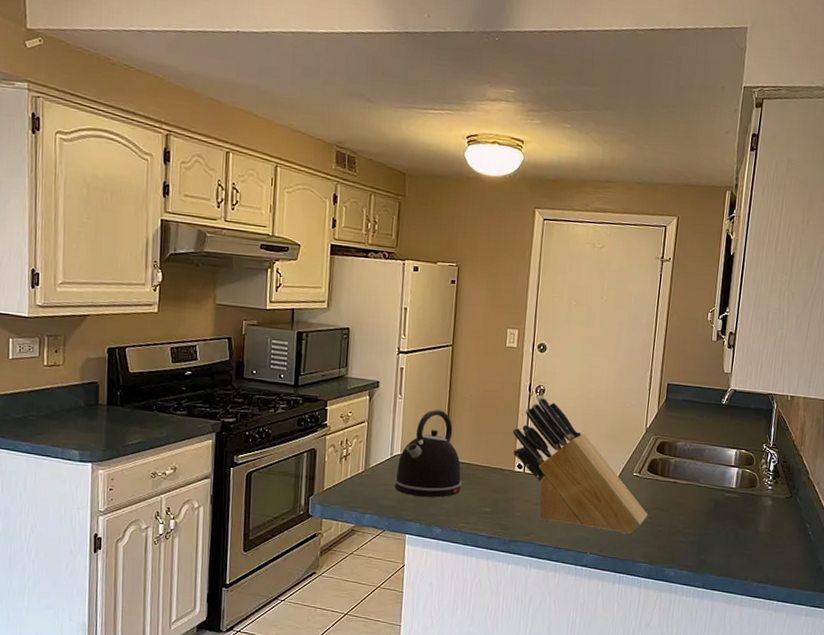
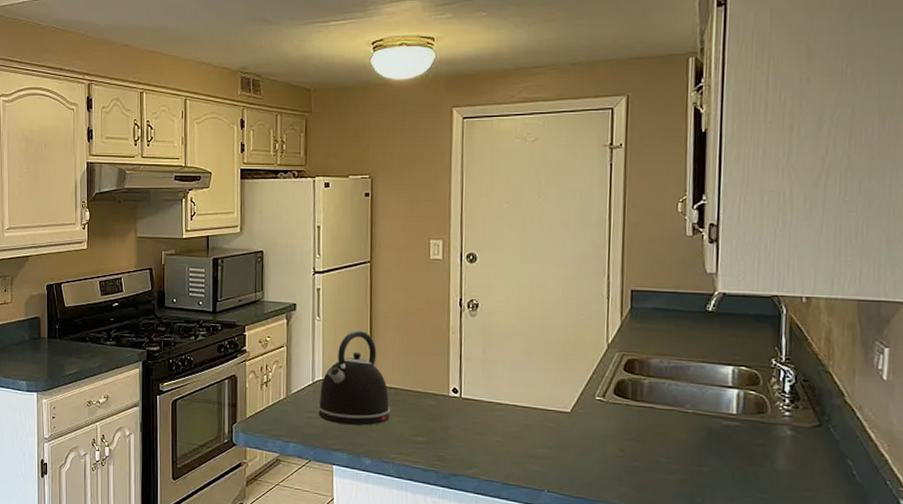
knife block: present [512,397,648,534] -> none [443,313,620,469]

